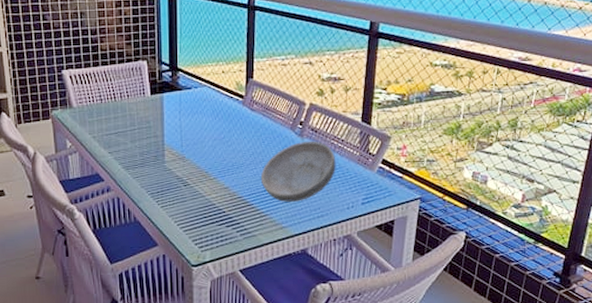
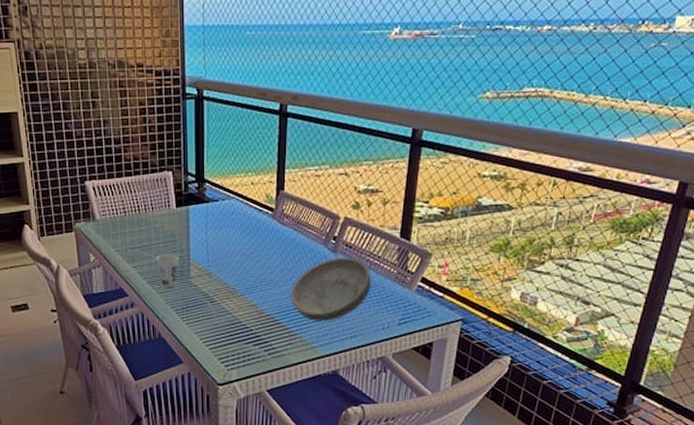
cup: none [131,138,154,172] -> present [156,253,179,287]

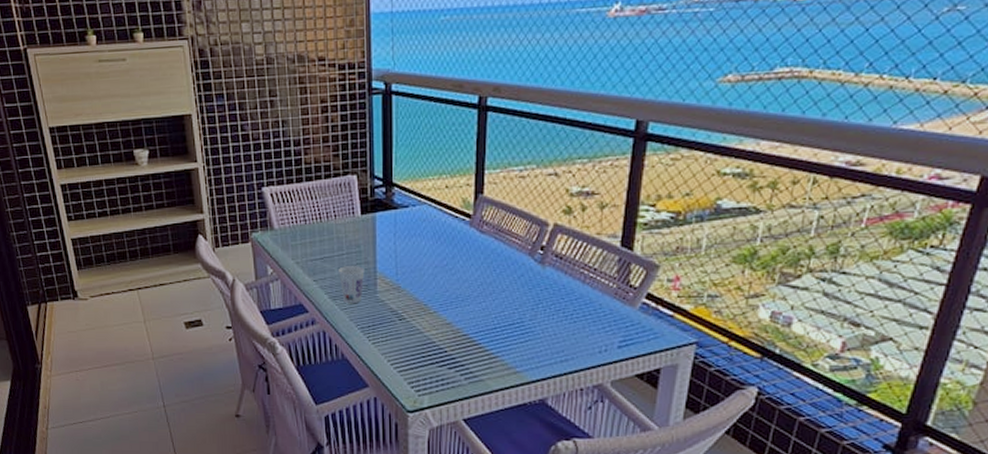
bowl: present [290,257,372,321] -> none [490,269,586,342]

